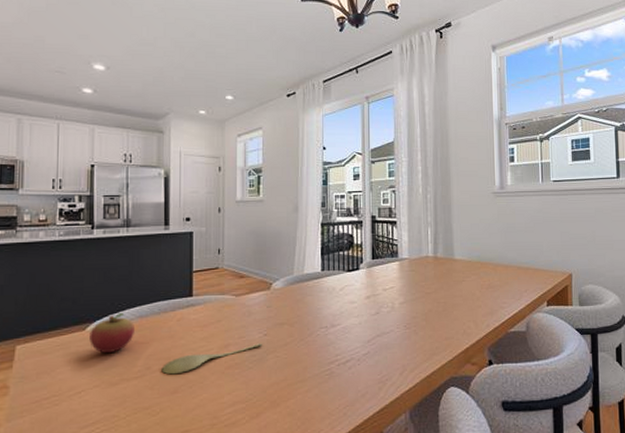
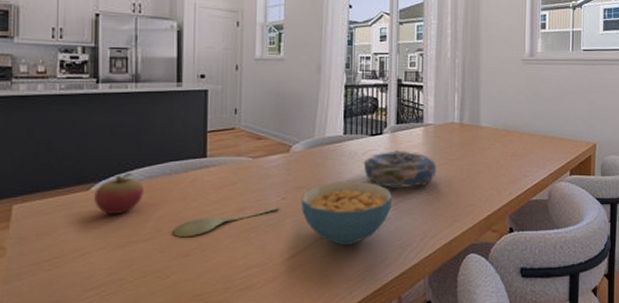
cereal bowl: none [282,316,371,380] -> present [300,180,393,245]
decorative bowl: none [341,284,413,322] -> present [363,149,437,188]

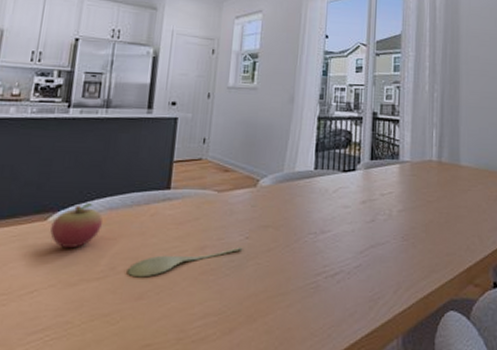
cereal bowl: present [300,180,393,245] -> none [265,221,365,294]
decorative bowl: present [363,149,437,188] -> none [334,188,413,232]

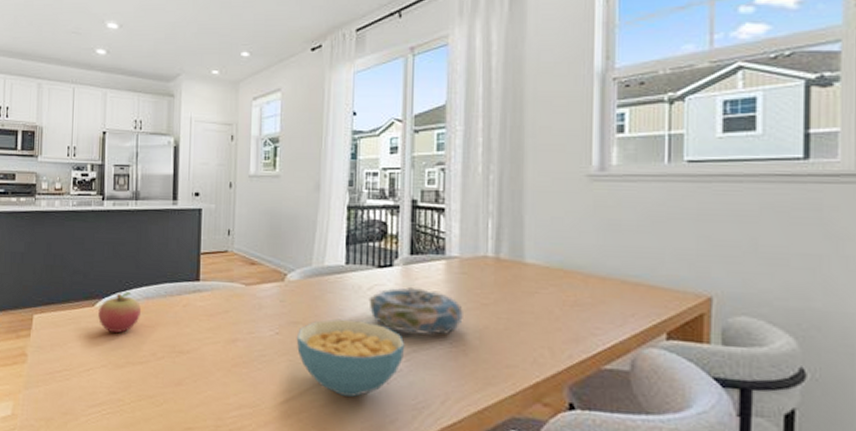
spoon: present [127,247,243,278] -> none [166,342,274,365]
cereal bowl: none [265,221,365,294] -> present [296,319,405,397]
decorative bowl: none [334,188,413,232] -> present [369,286,463,336]

